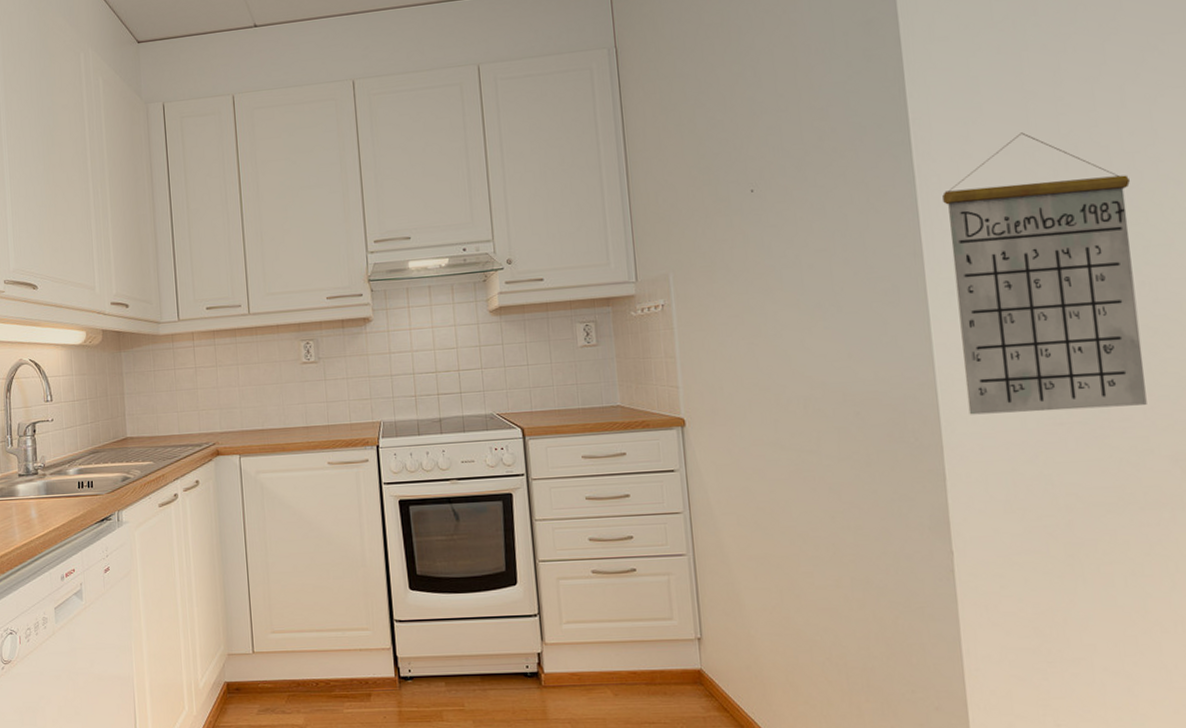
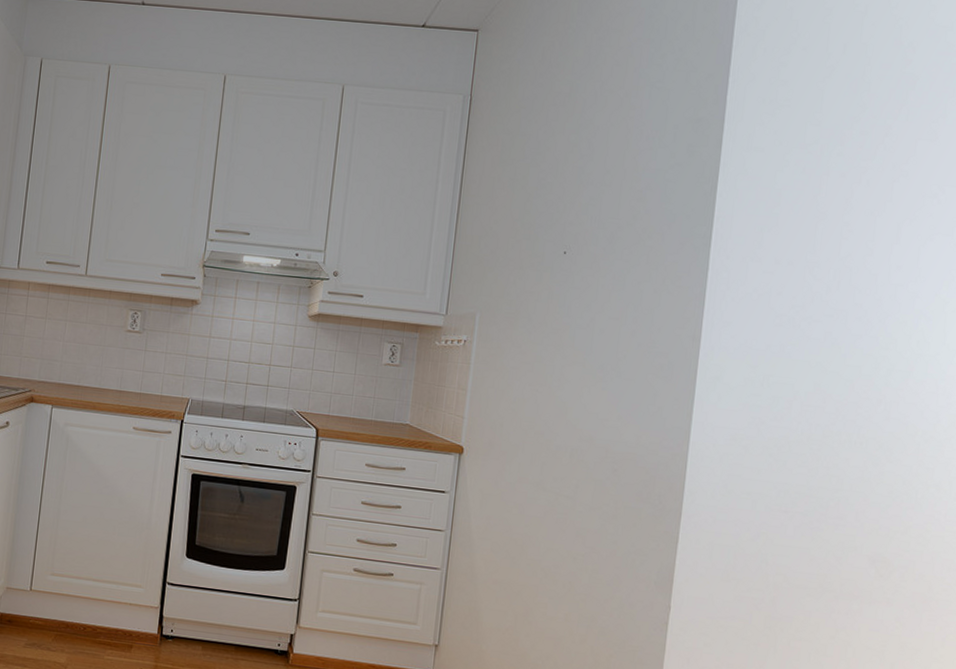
calendar: present [942,132,1147,415] -> none [710,248,890,508]

